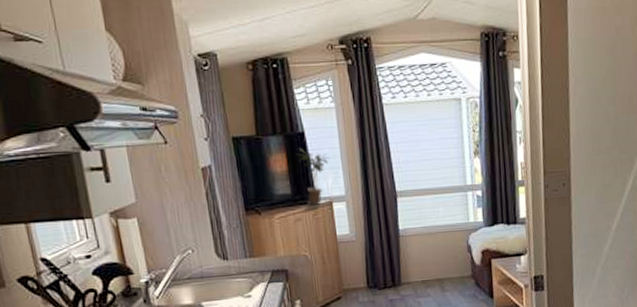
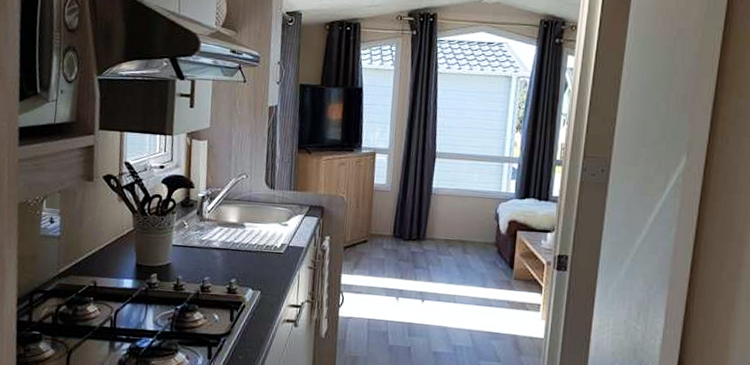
potted plant: present [296,148,330,205] -> none [352,102,381,154]

